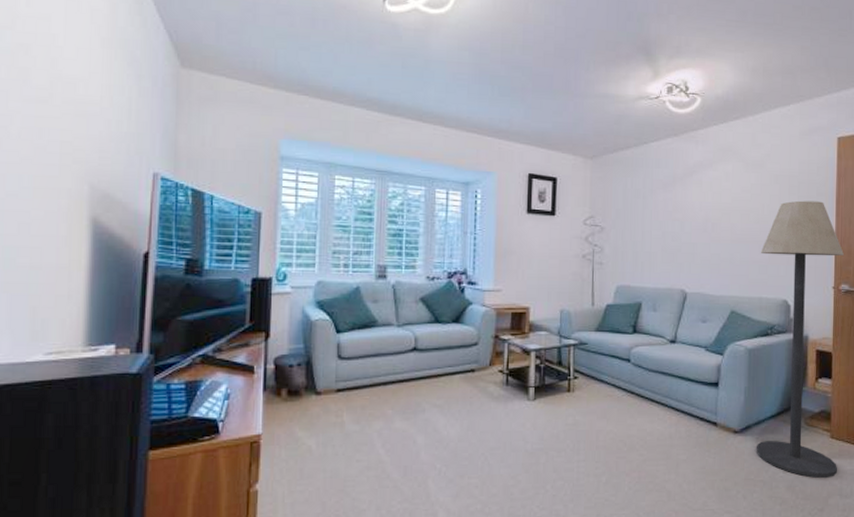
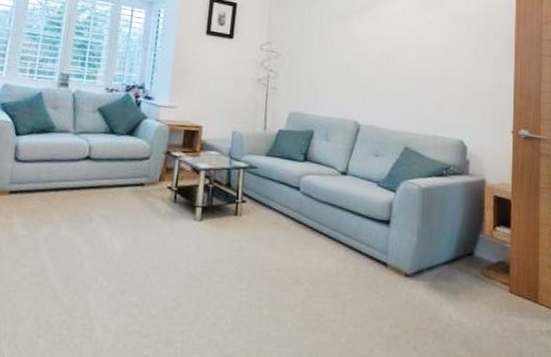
floor lamp: present [757,200,844,479] -> none [429,41,523,338]

